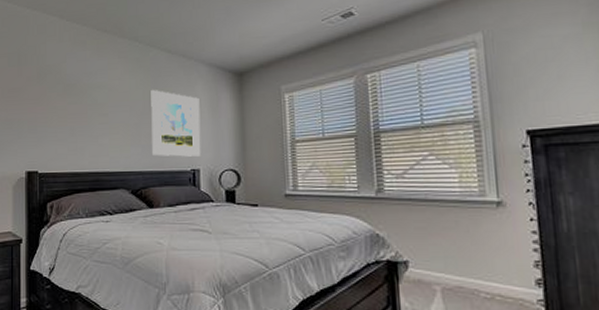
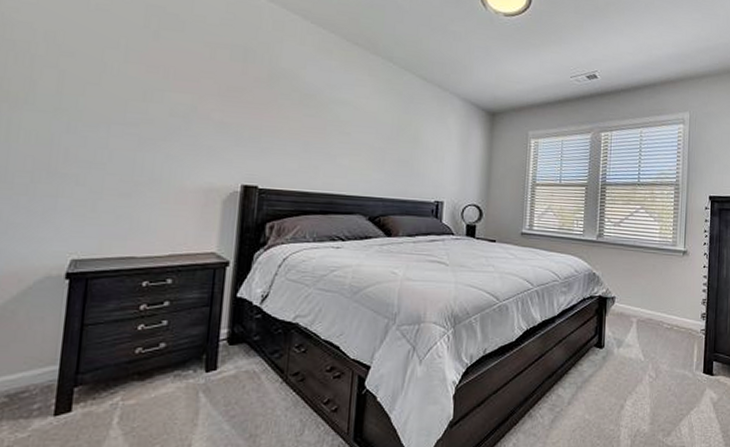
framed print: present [151,90,201,157] -> none [396,115,451,189]

